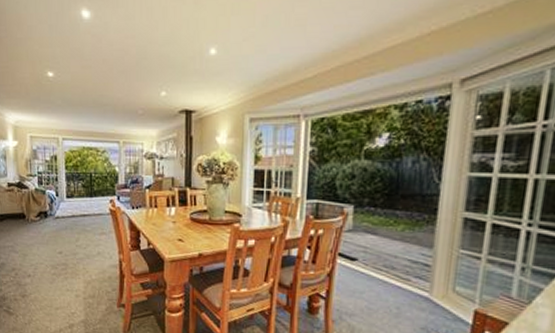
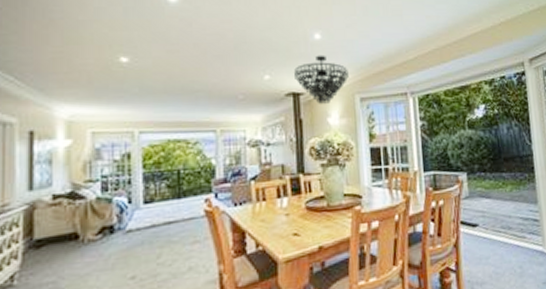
chandelier: none [188,71,241,124] -> present [294,55,349,105]

